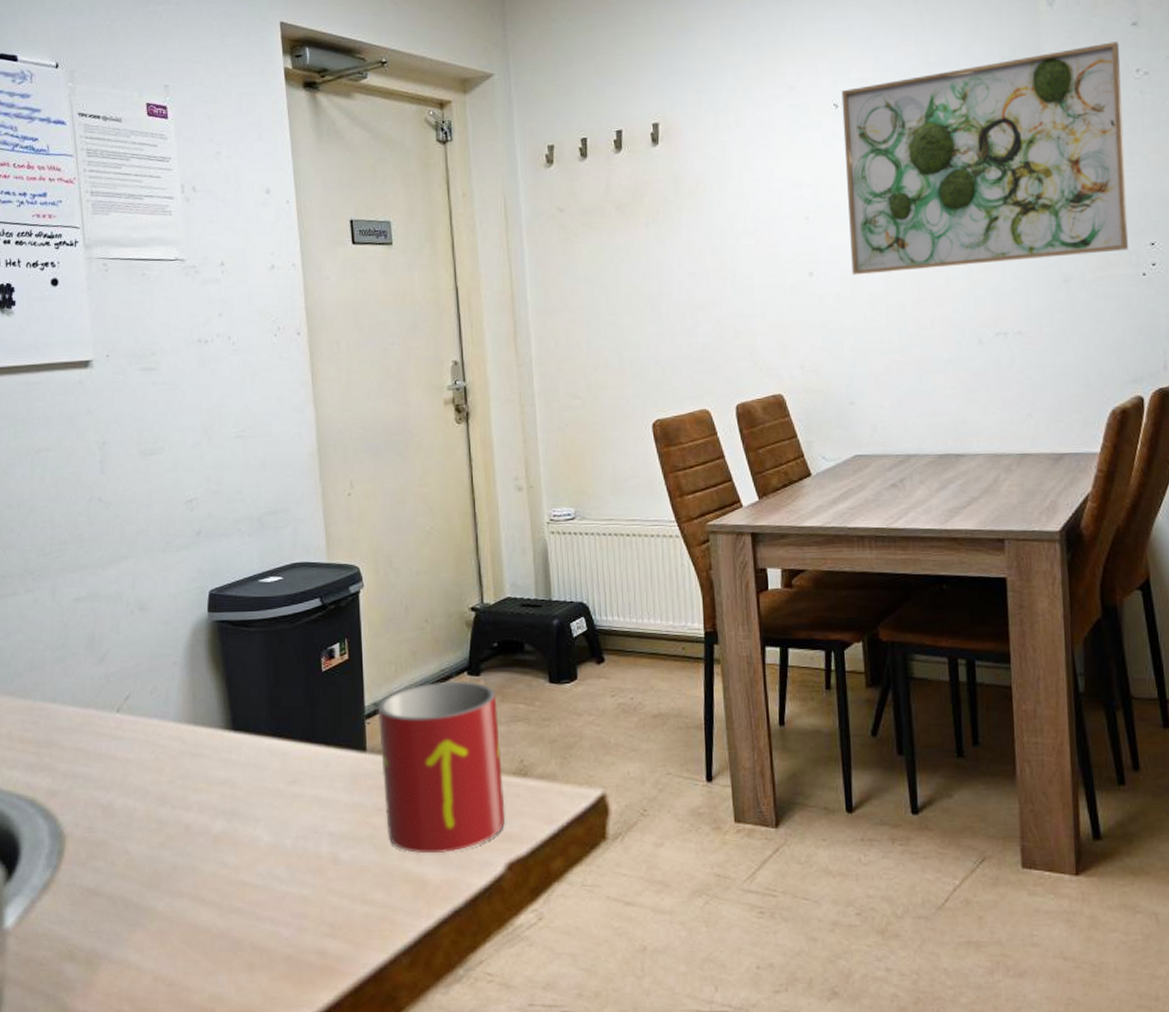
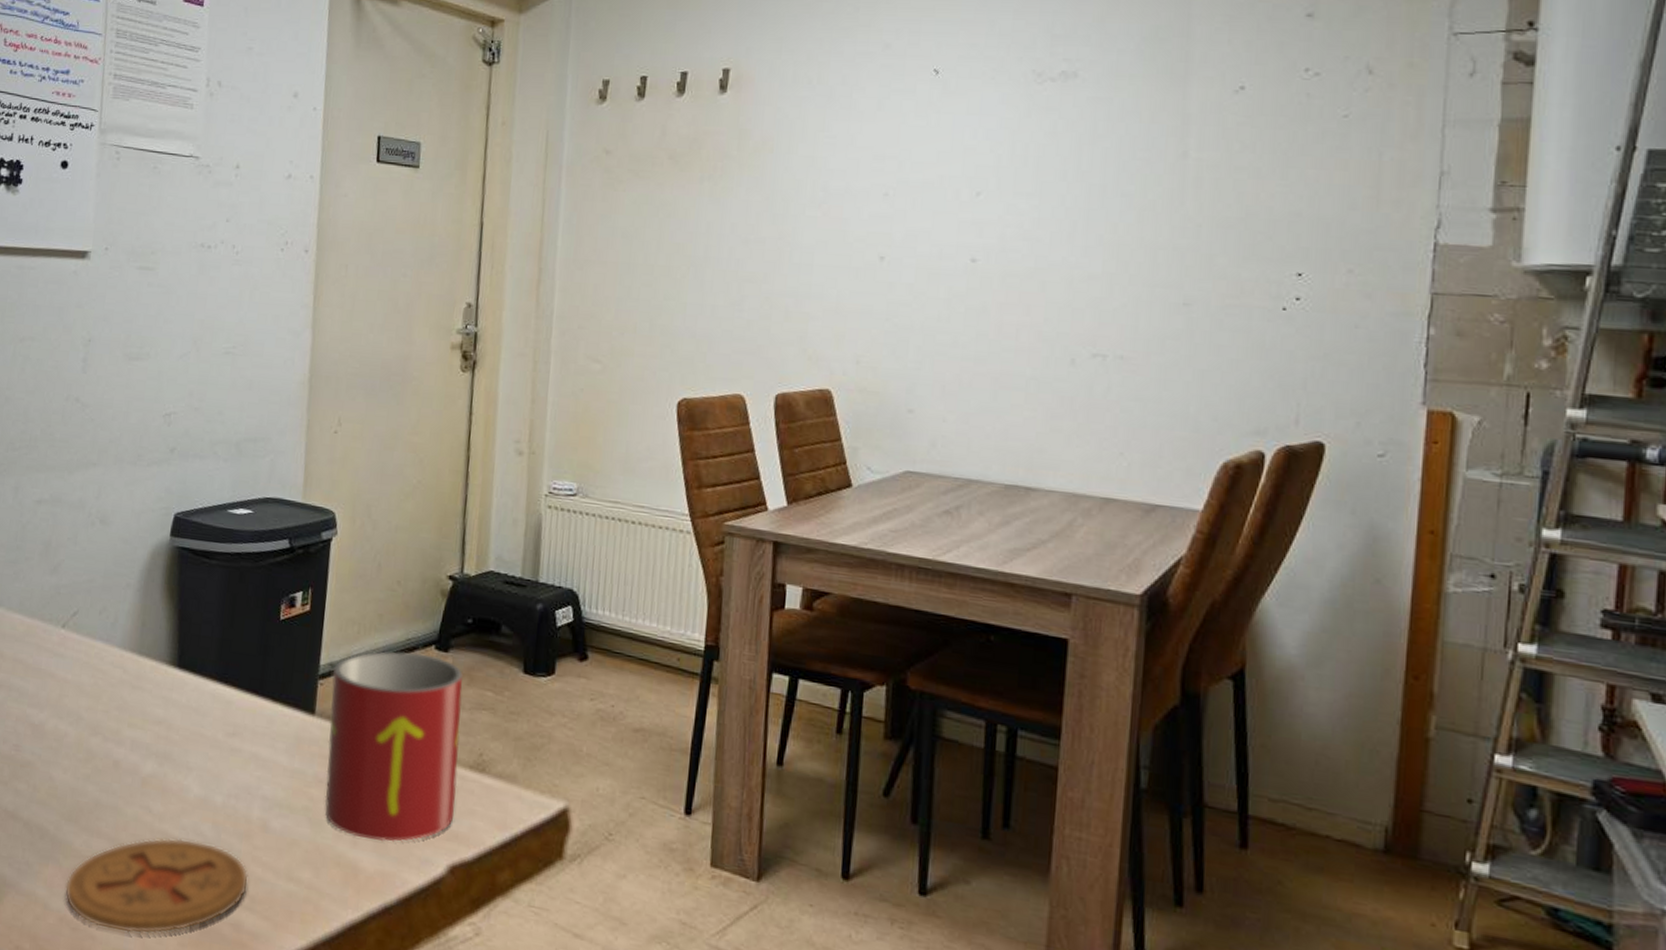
coaster: none [156,883,328,979] -> present [65,837,249,935]
wall art: present [841,41,1129,276] -> none [930,33,1288,278]

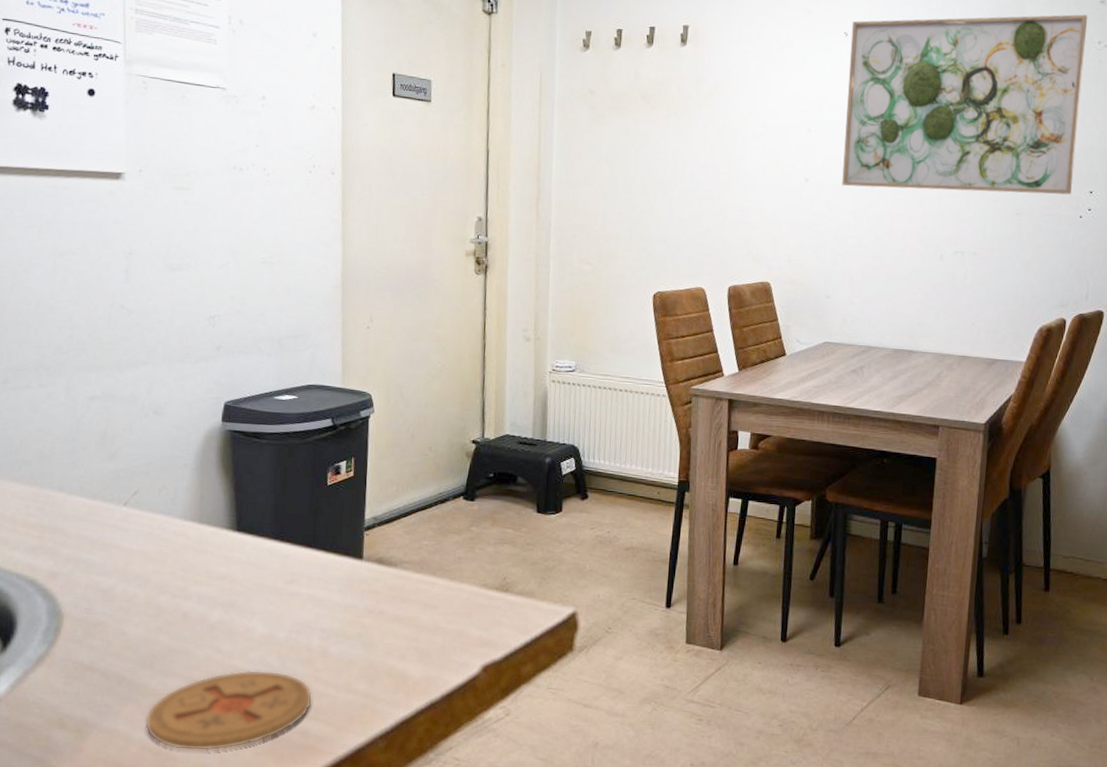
mug: present [324,651,463,843] -> none [375,503,488,654]
wall art: none [930,33,1288,278] -> present [842,14,1088,195]

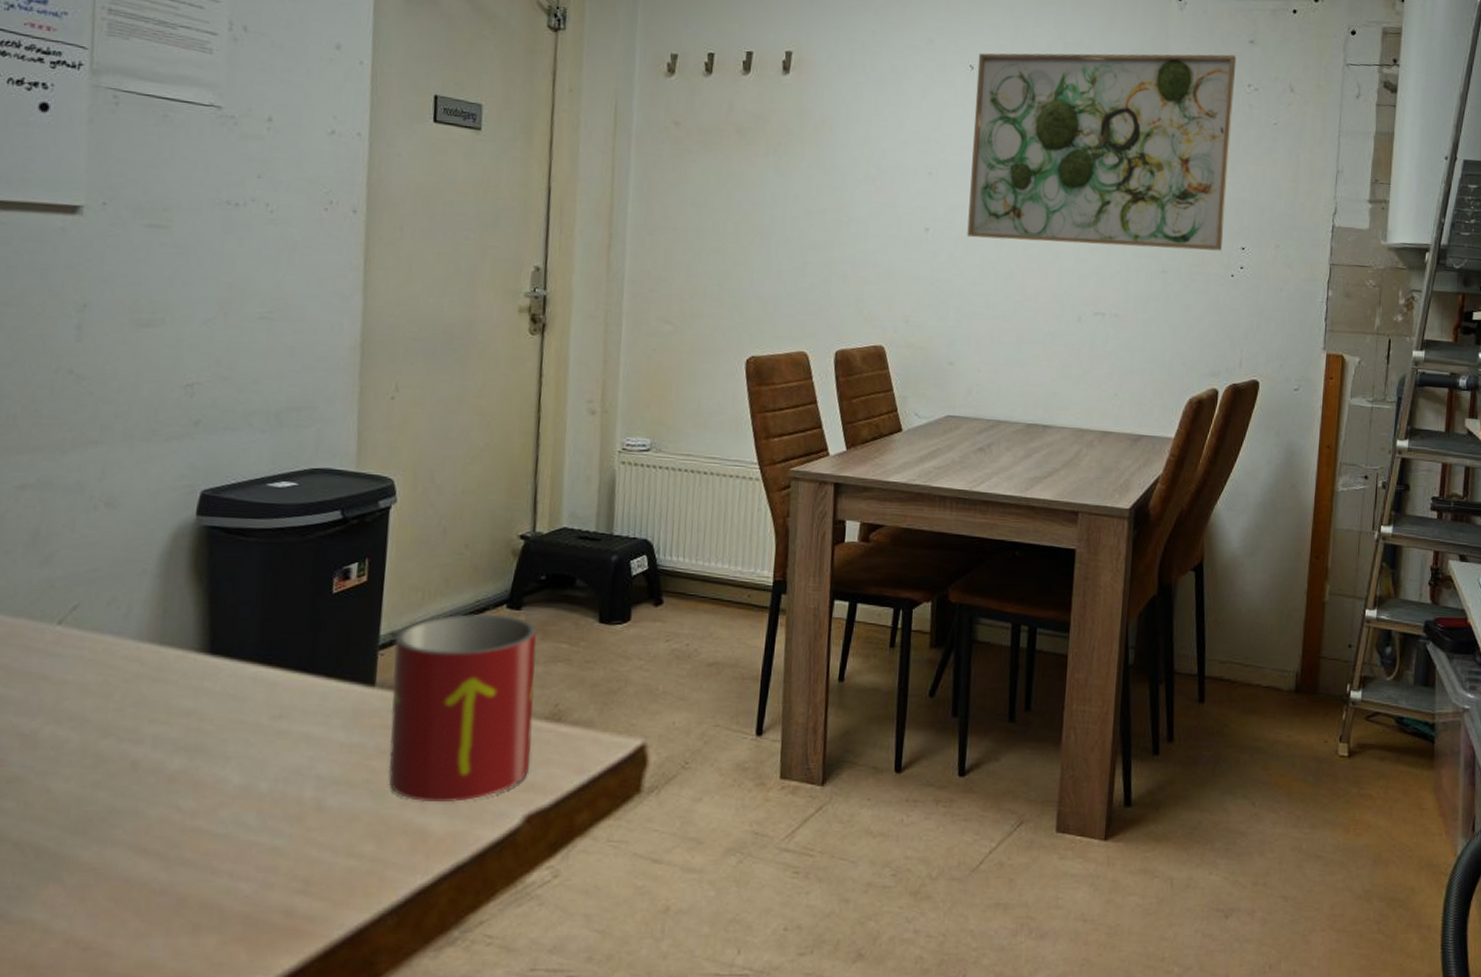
coaster: present [145,669,313,752] -> none [71,832,303,943]
mug: none [375,503,488,654] -> present [388,613,537,803]

